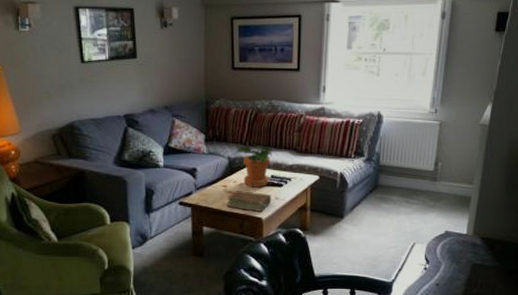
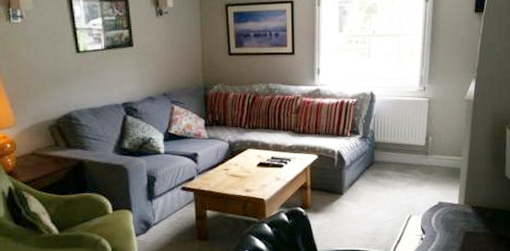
book: present [226,189,272,213] -> none [228,172,273,194]
potted plant: present [235,144,273,187] -> none [235,127,272,169]

